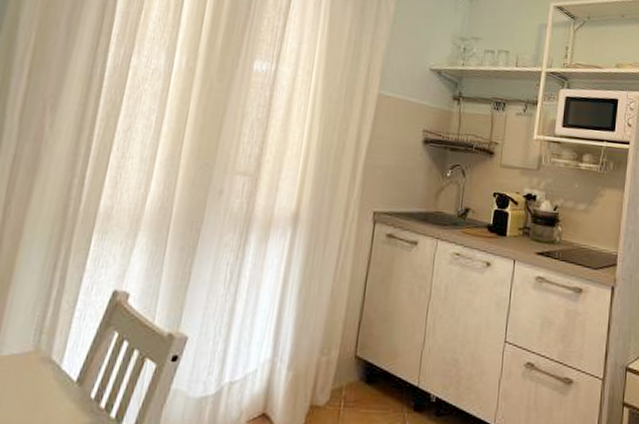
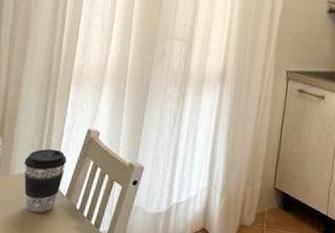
coffee cup: none [15,318,81,408] -> present [24,148,67,213]

